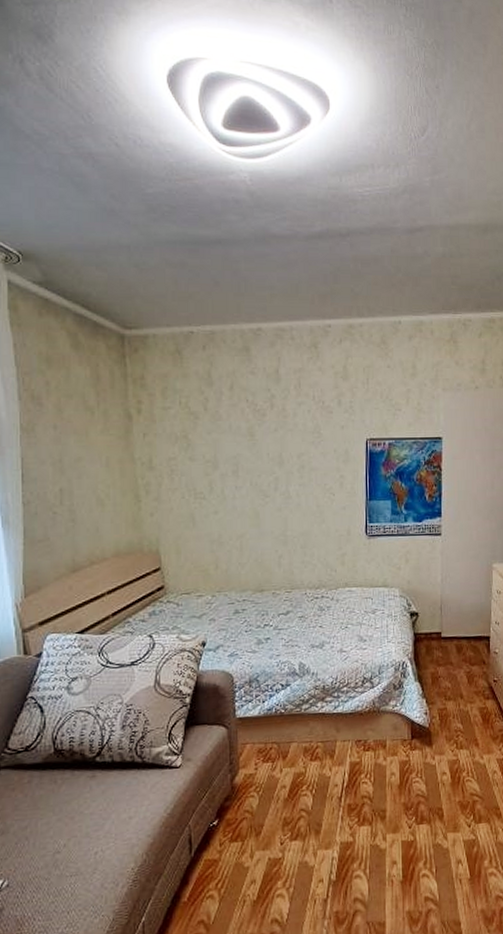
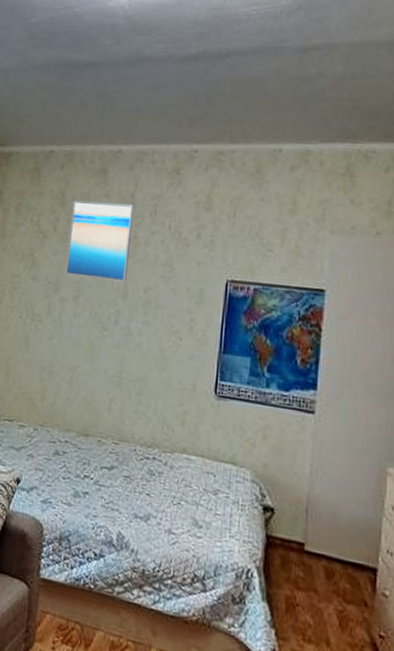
wall art: none [220,379,280,452] -> present [64,200,134,282]

